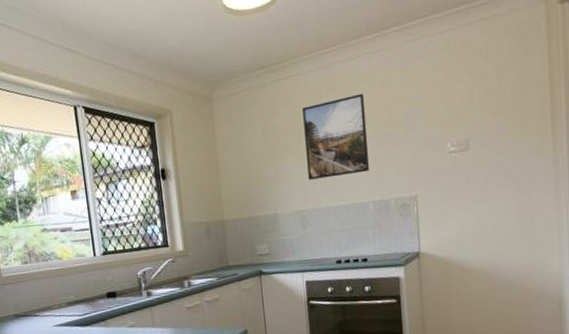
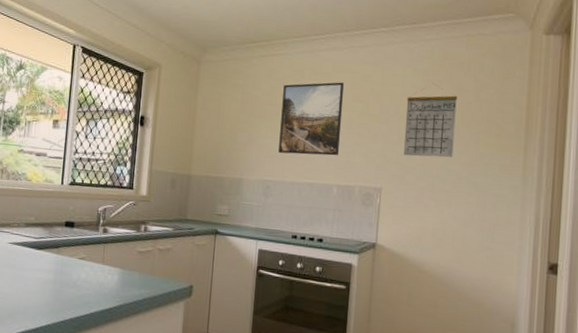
calendar: none [429,77,483,158] -> present [403,83,458,158]

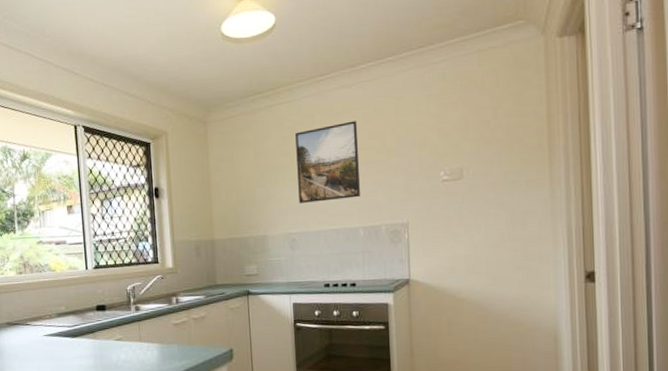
calendar: present [403,83,458,158] -> none [423,106,477,186]

